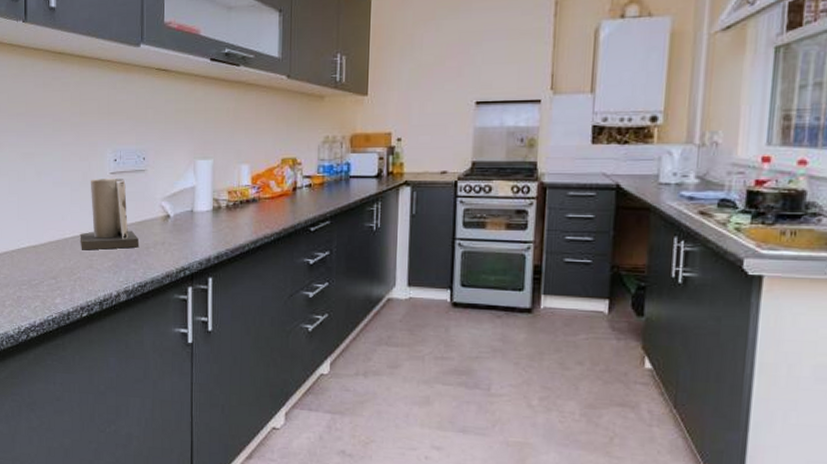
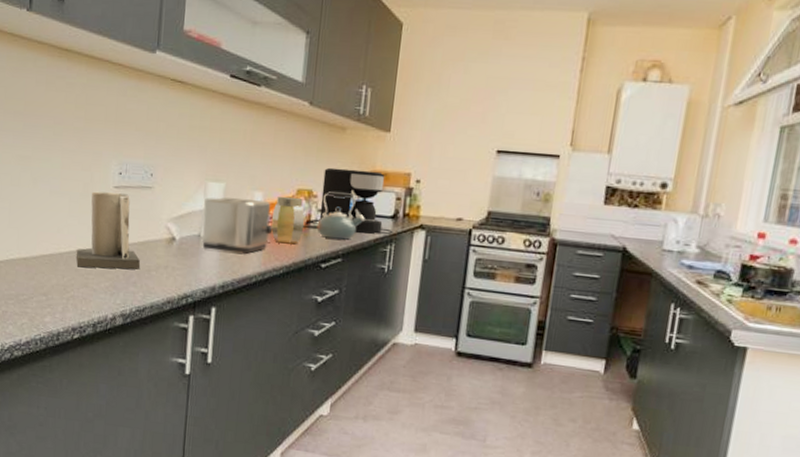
toaster: none [194,172,261,224] -> present [202,197,273,254]
jar: none [259,166,291,211] -> present [271,196,305,245]
coffee maker: none [290,134,378,194] -> present [303,167,393,235]
kettle: none [303,156,350,202] -> present [316,191,365,240]

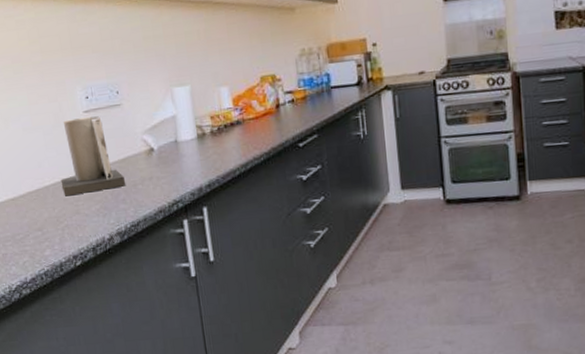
toaster: present [202,197,273,254] -> none [173,94,246,153]
jar: present [271,196,305,245] -> none [241,84,275,133]
coffee maker: present [303,167,393,235] -> none [273,43,361,112]
kettle: present [316,191,365,240] -> none [286,69,332,118]

